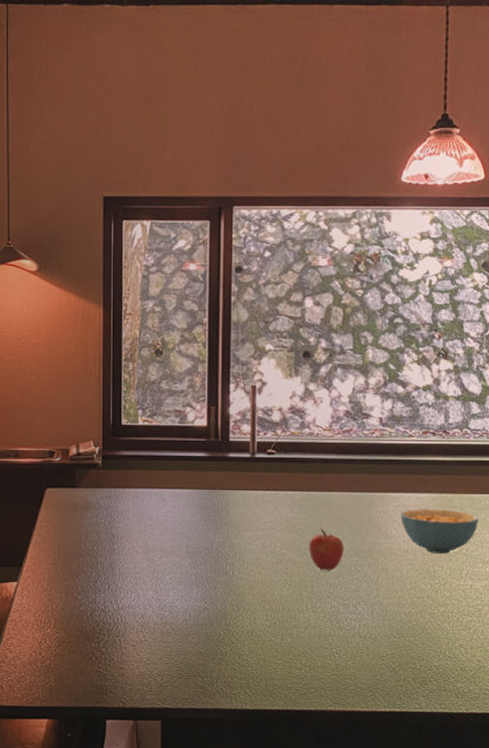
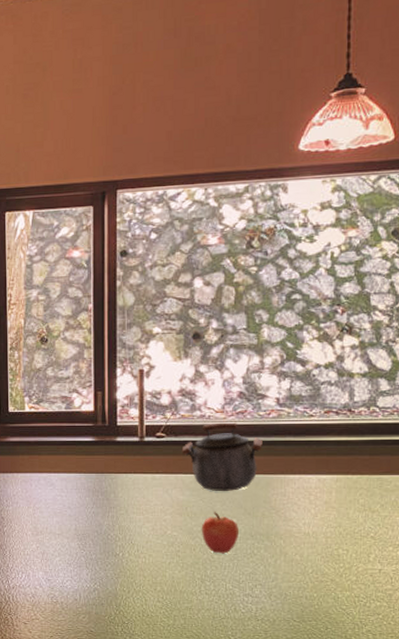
kettle: none [291,440,367,510] -> present [181,422,263,492]
cereal bowl: present [401,509,478,554] -> none [300,491,388,537]

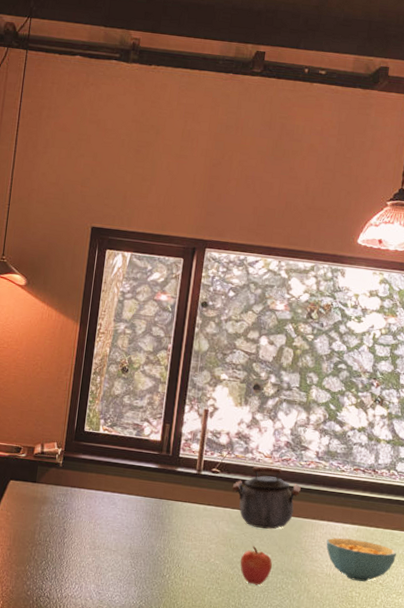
cereal bowl: none [300,491,388,537] -> present [326,538,397,582]

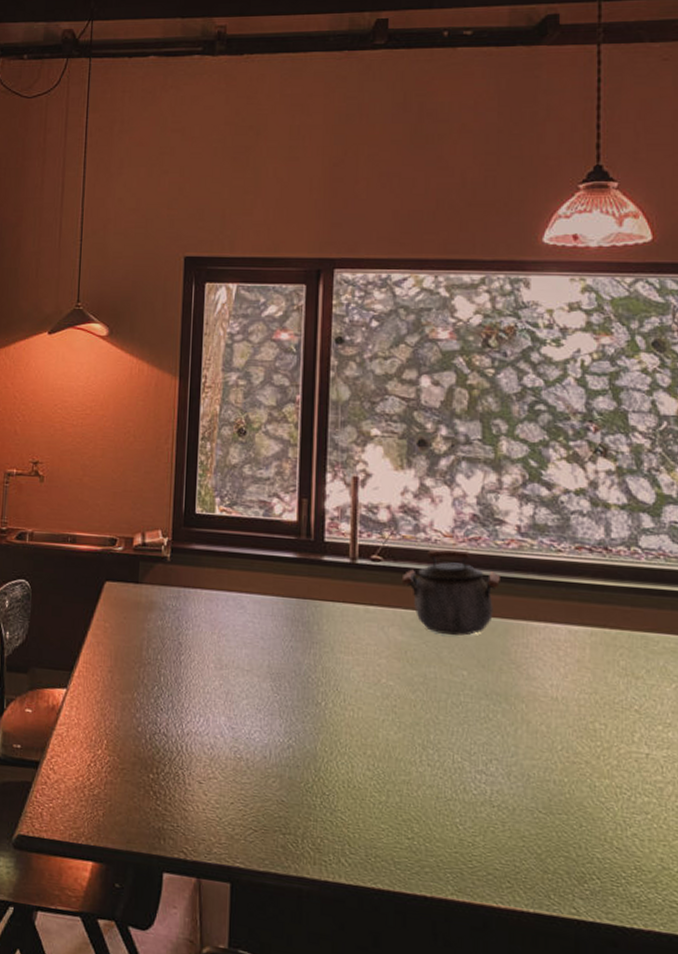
apple: present [240,546,272,585] -> none [423,660,470,715]
cereal bowl: present [326,538,397,582] -> none [547,645,655,708]

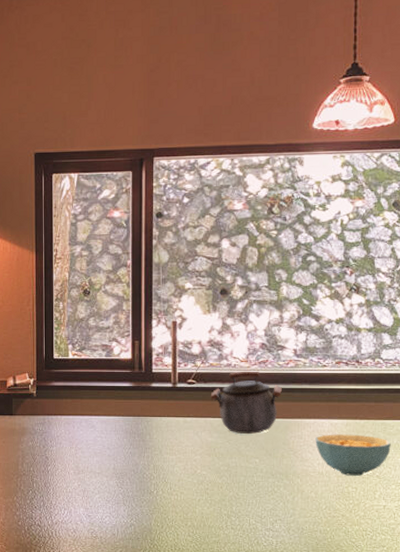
cereal bowl: none [547,645,655,708] -> present [315,434,391,476]

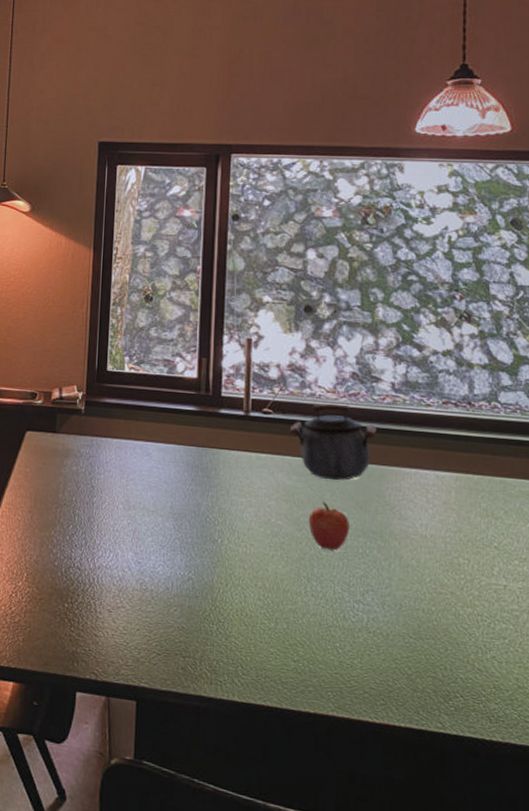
apple: none [227,453,261,491] -> present [308,502,349,551]
cereal bowl: present [315,434,391,476] -> none [417,489,512,545]

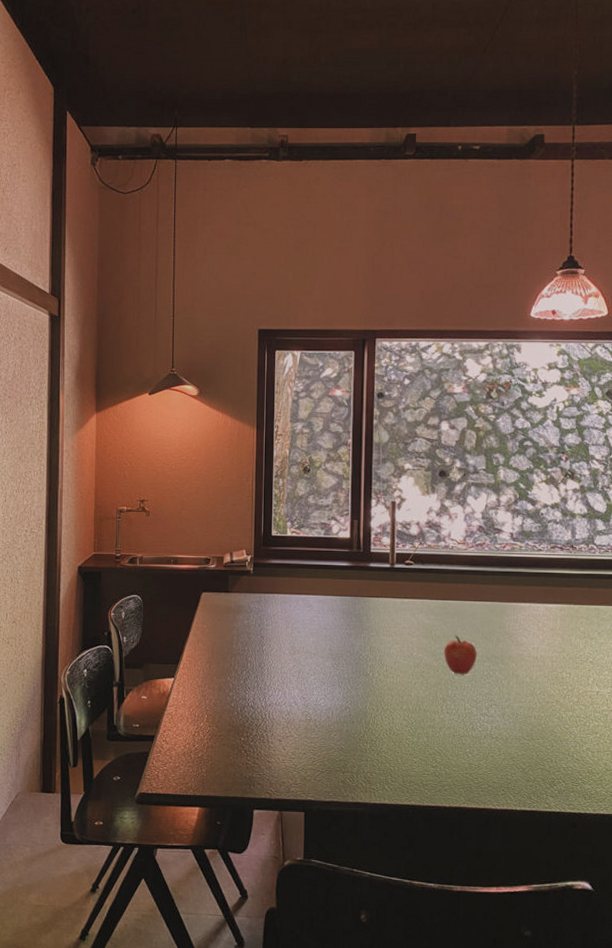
kettle: present [289,403,376,481] -> none [427,553,498,617]

